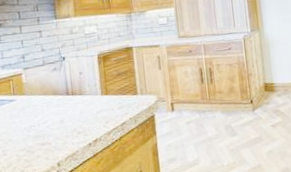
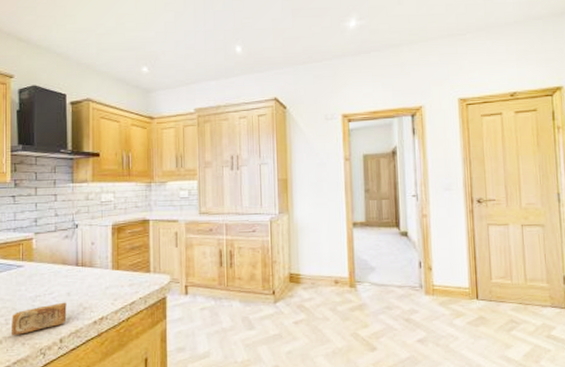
soap bar: none [8,129,62,166] -> present [10,302,67,336]

